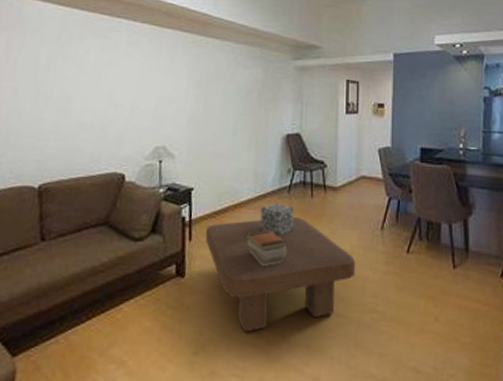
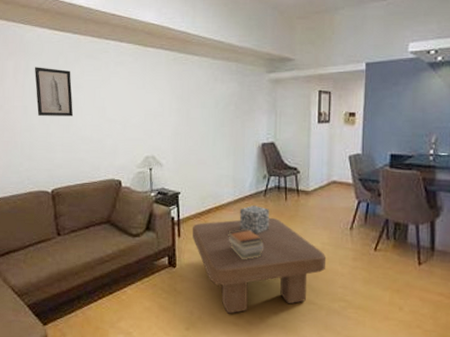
wall art: none [29,43,75,100] -> present [34,67,74,116]

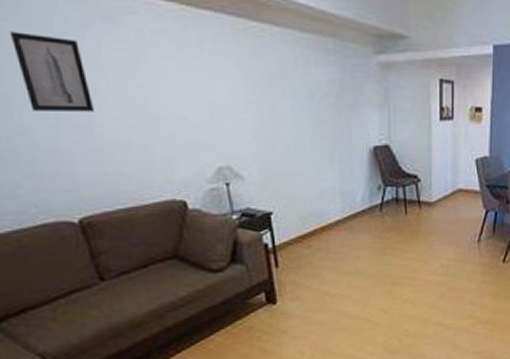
coffee table: present [192,217,327,314] -> none [292,235,453,348]
book stack: present [228,228,263,260] -> none [339,250,382,287]
decorative box: present [239,205,269,235] -> none [351,223,388,256]

